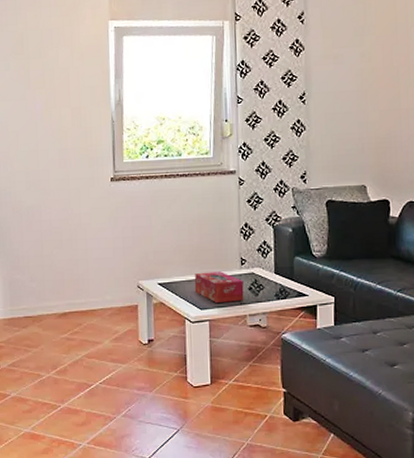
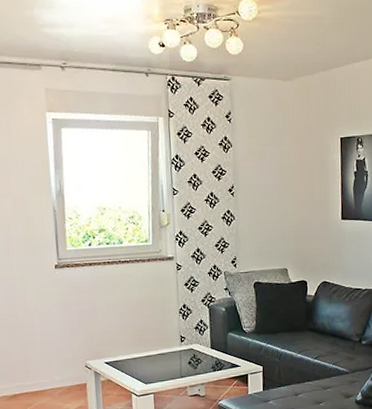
tissue box: present [194,271,244,303] -> none [139,349,185,377]

